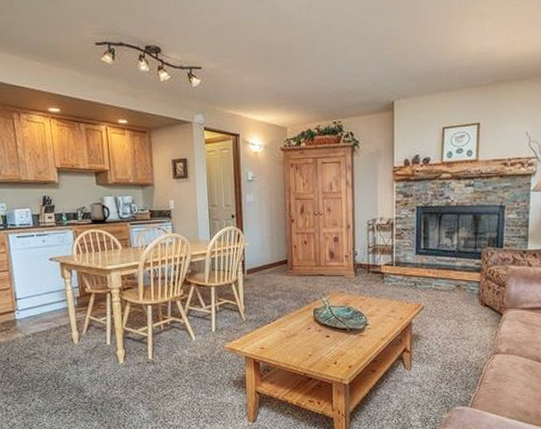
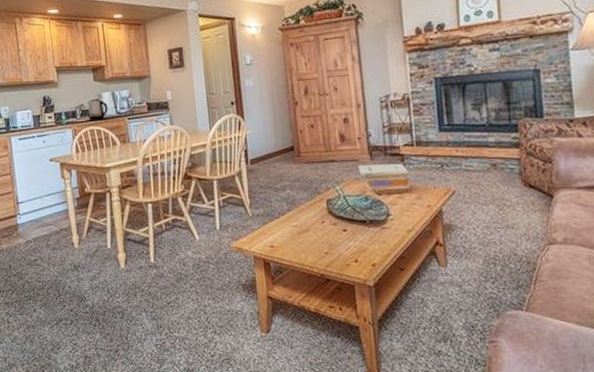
books: none [344,279,388,308] -> present [358,163,411,196]

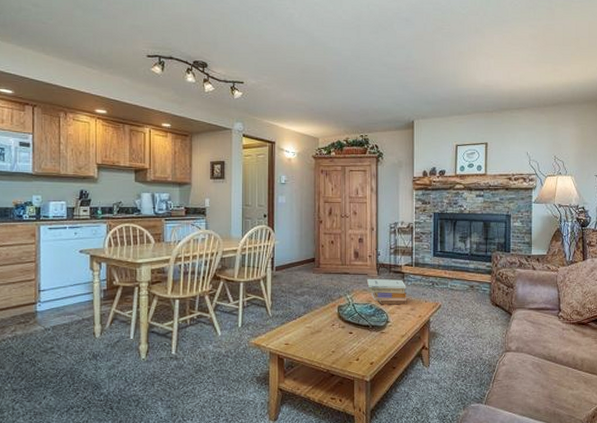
kettle: present [88,98,108,122] -> none [125,197,146,219]

